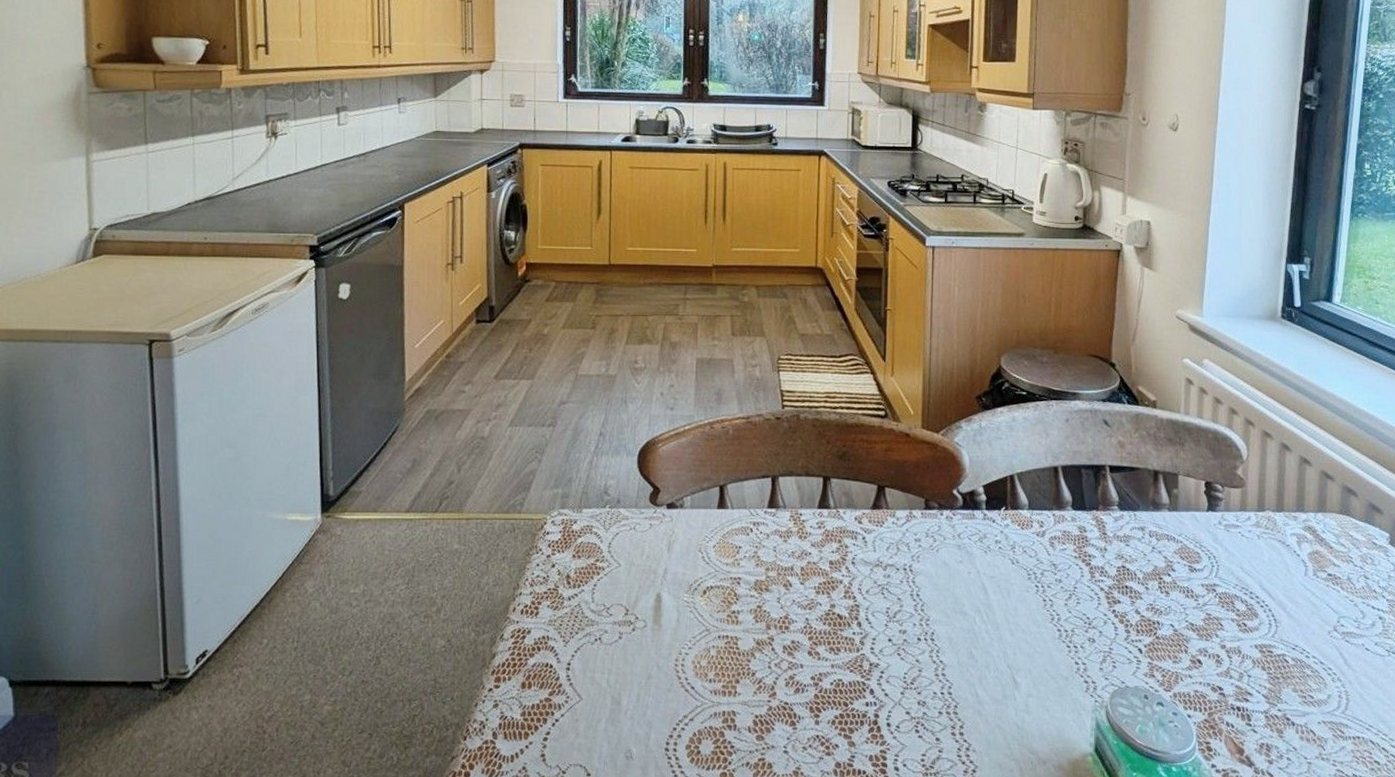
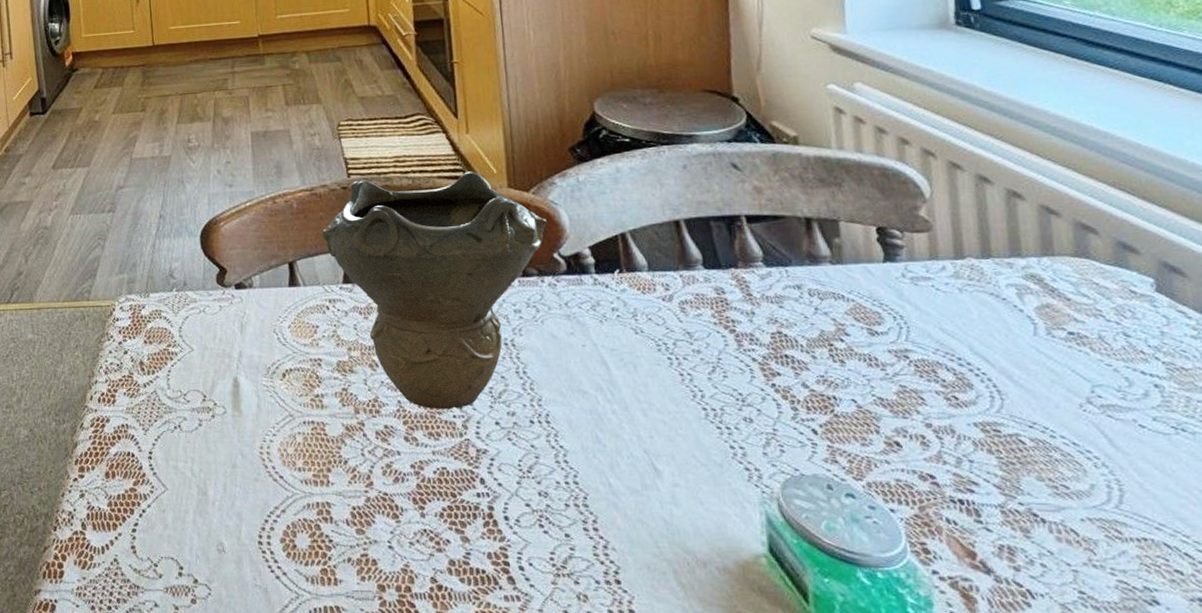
decorative bowl: none [752,411,951,626] -> present [321,171,547,409]

